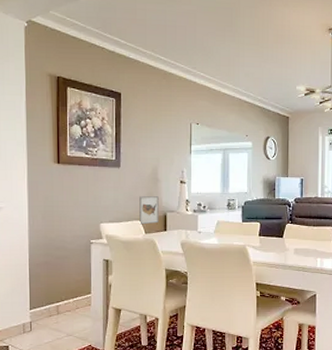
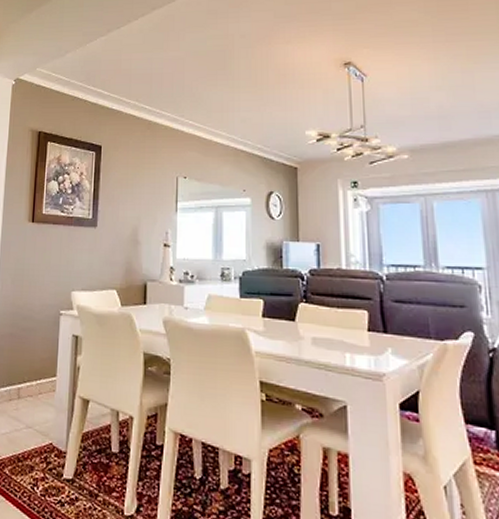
wall art: present [139,196,159,225] -> none [115,261,138,295]

